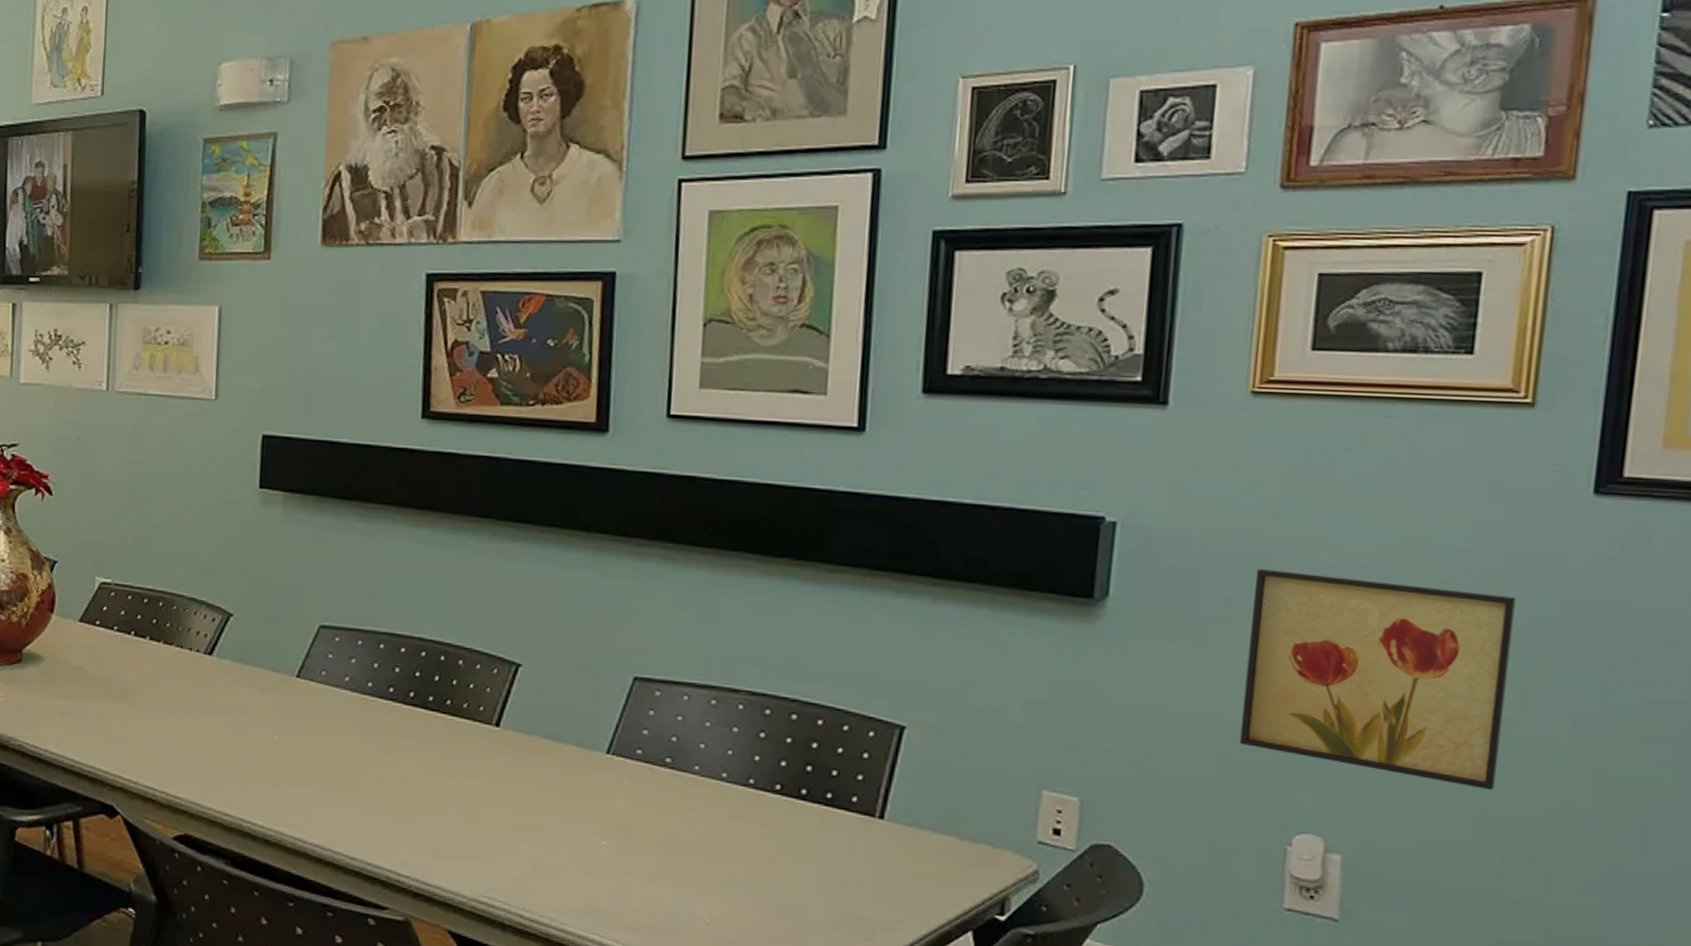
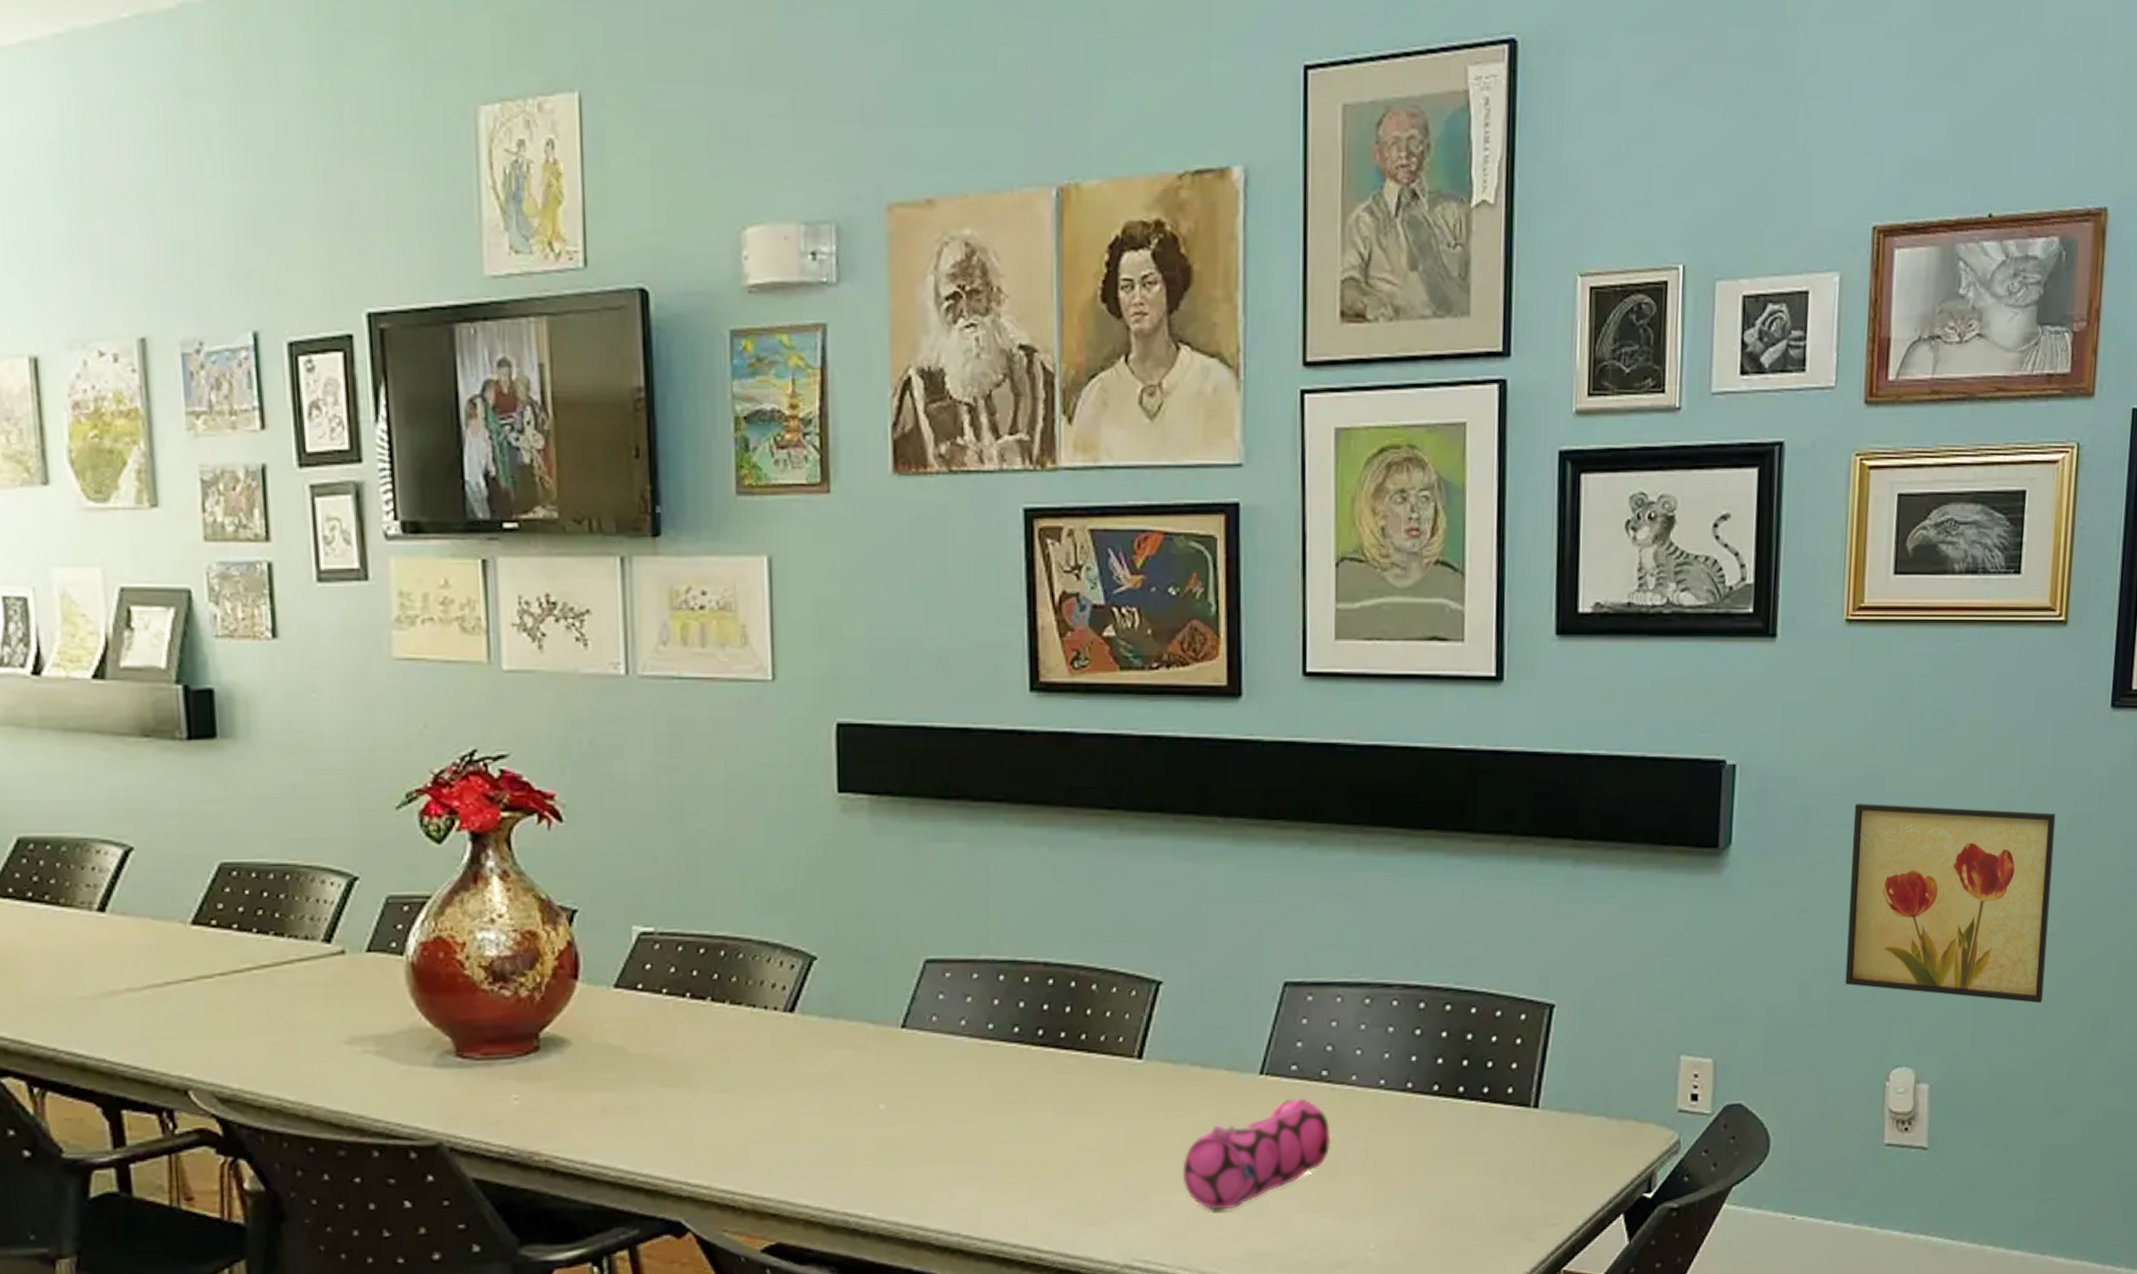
pencil case: none [529,778,672,866] -> present [1182,1098,1331,1211]

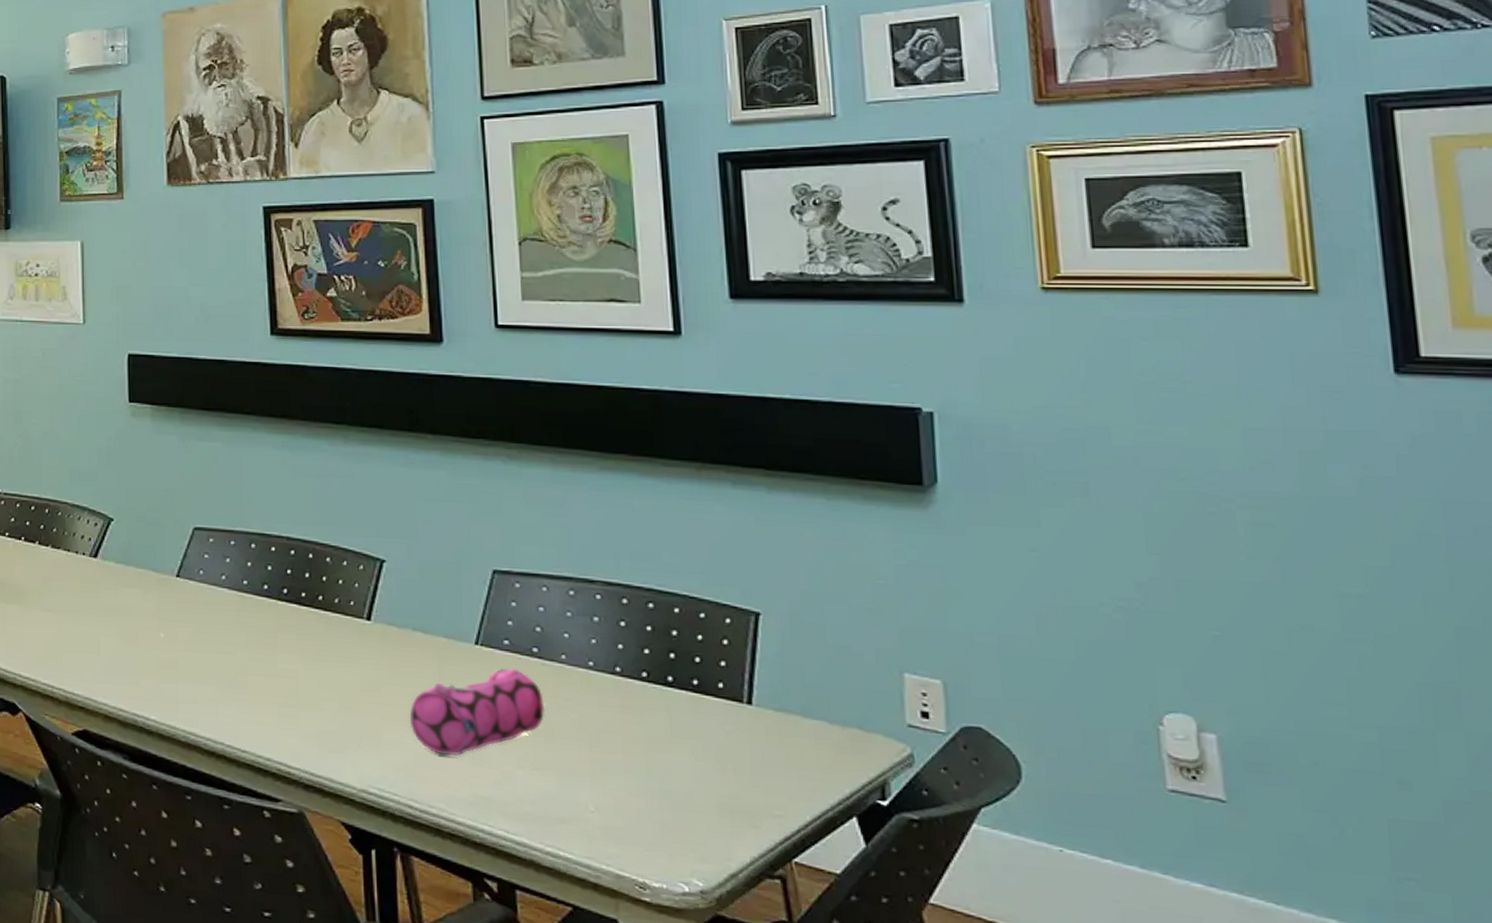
wall art: present [1845,804,2056,1003] -> none [1077,453,1359,665]

